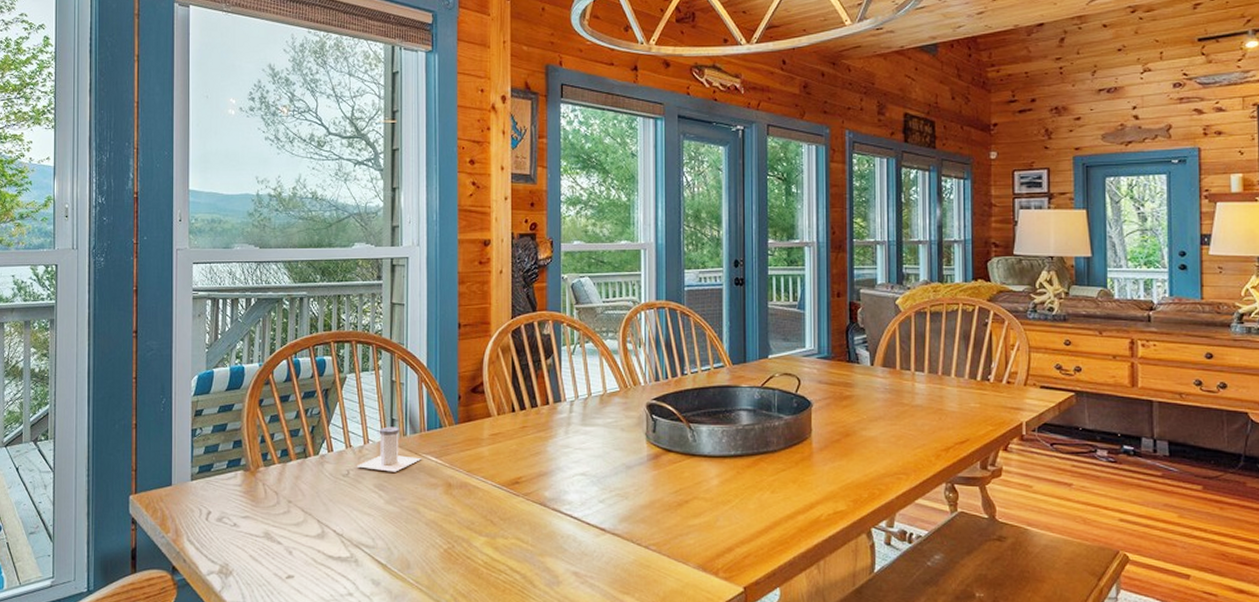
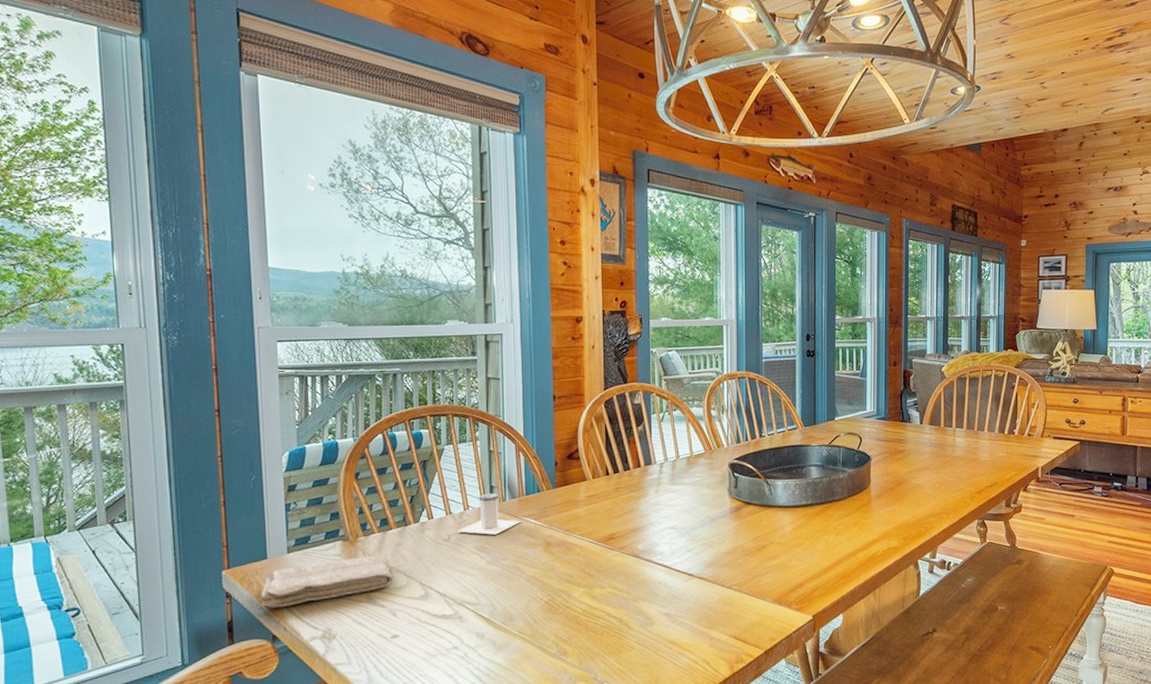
washcloth: none [163,487,291,538] -> present [260,555,394,608]

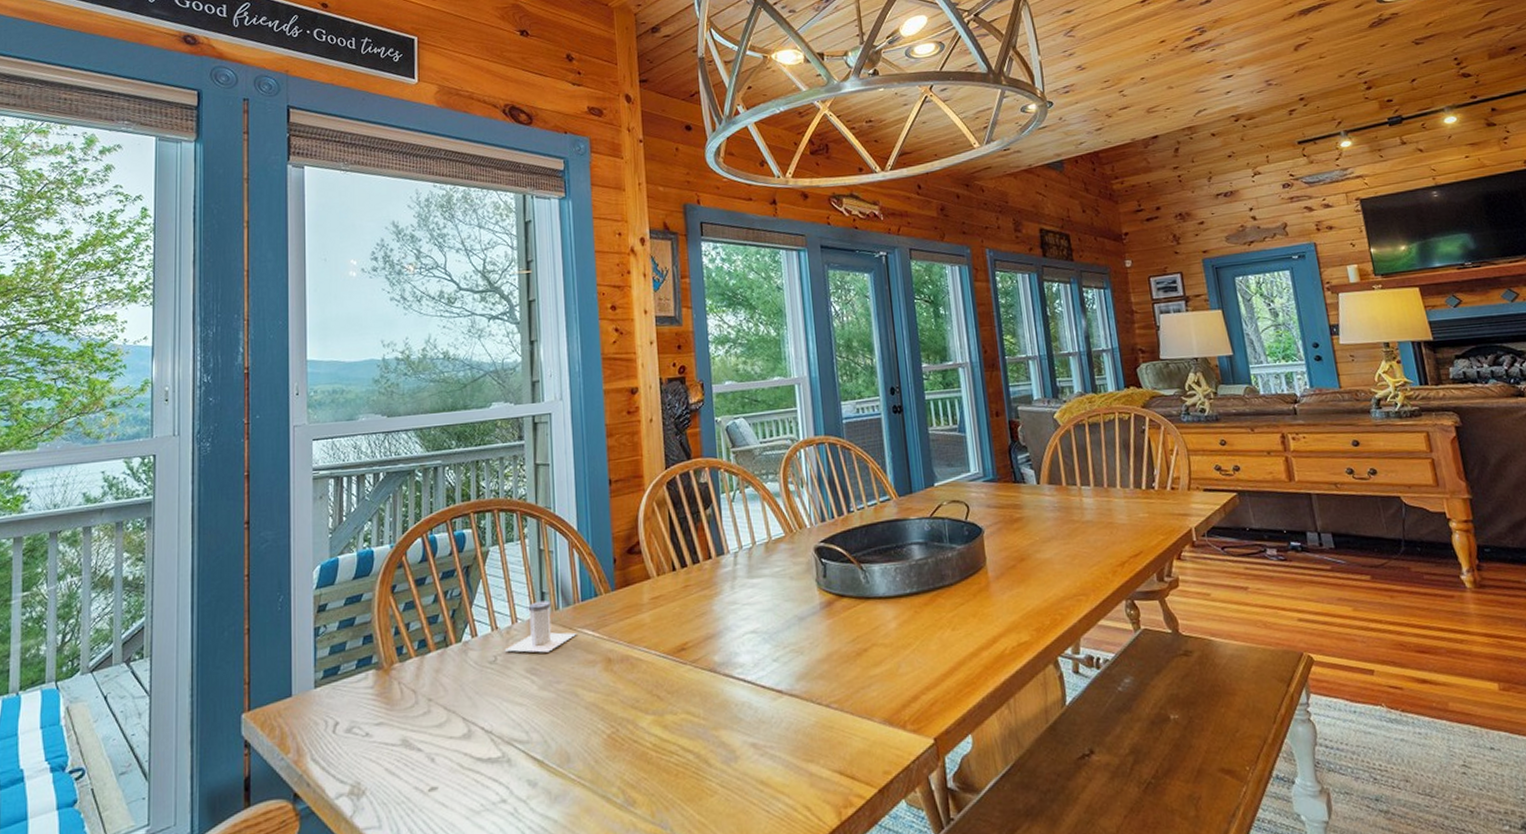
washcloth: present [260,555,394,608] -> none [282,684,432,758]

